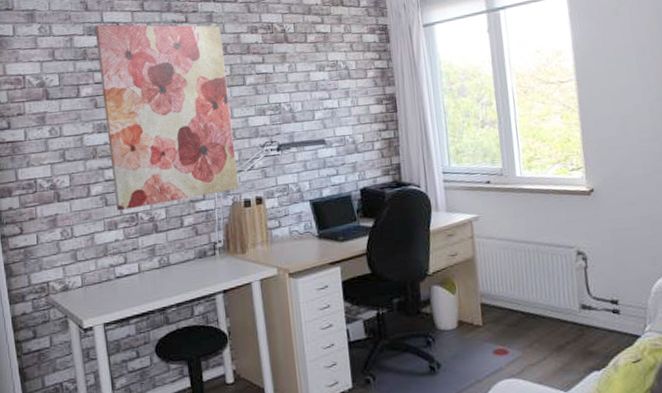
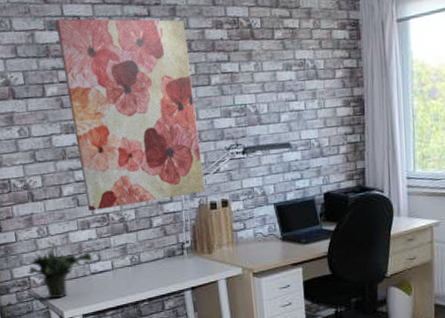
potted plant: none [47,242,118,307] -> present [28,240,93,299]

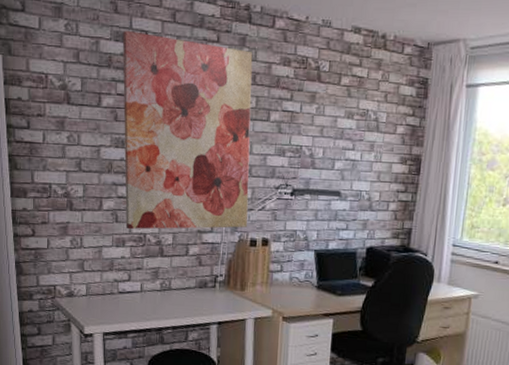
potted plant: present [28,240,93,299] -> none [54,252,123,313]

